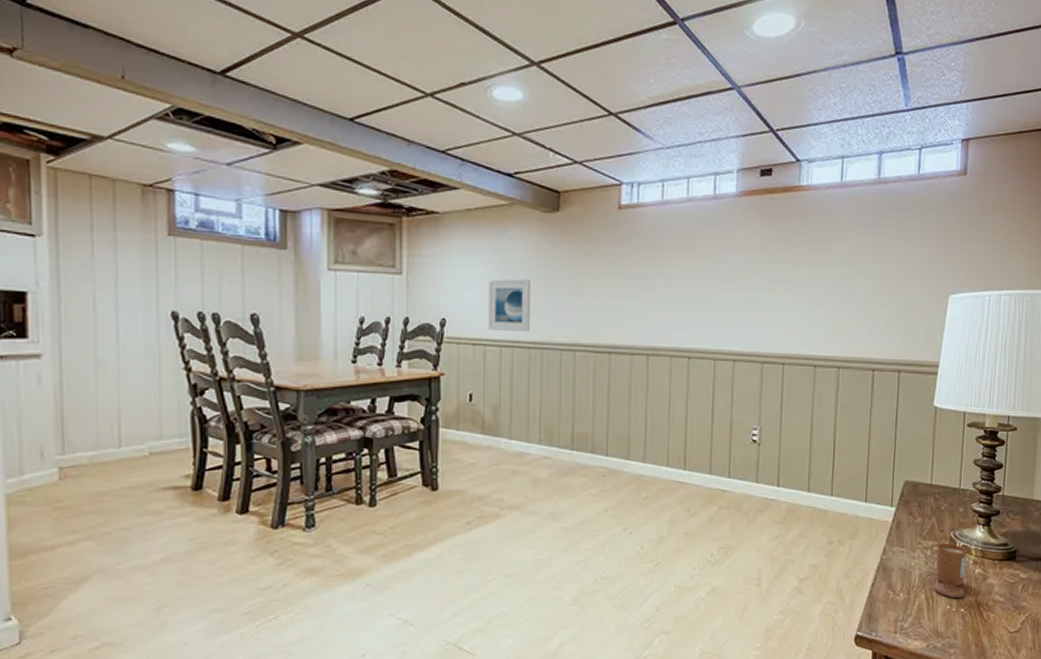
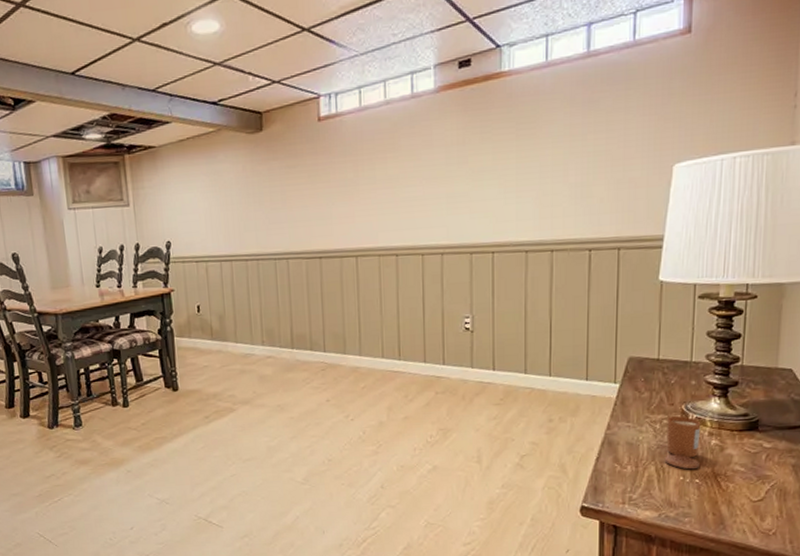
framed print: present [488,278,530,331] -> none [204,198,245,248]

